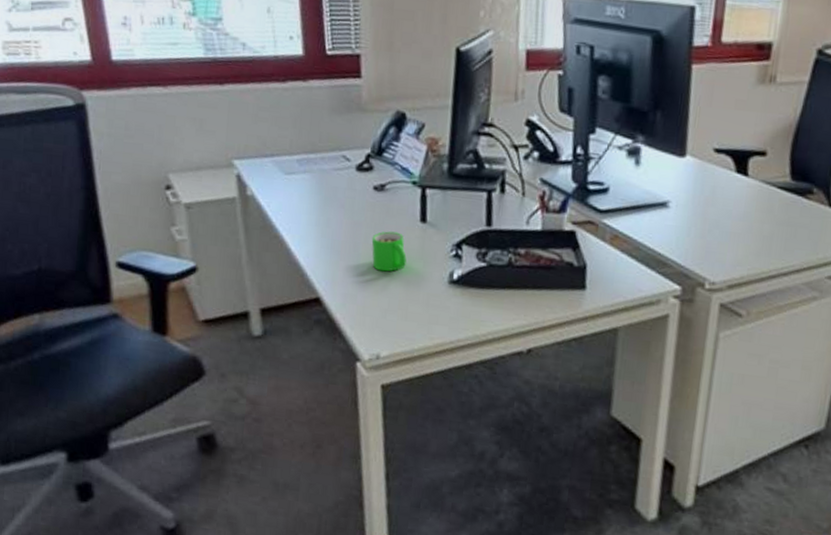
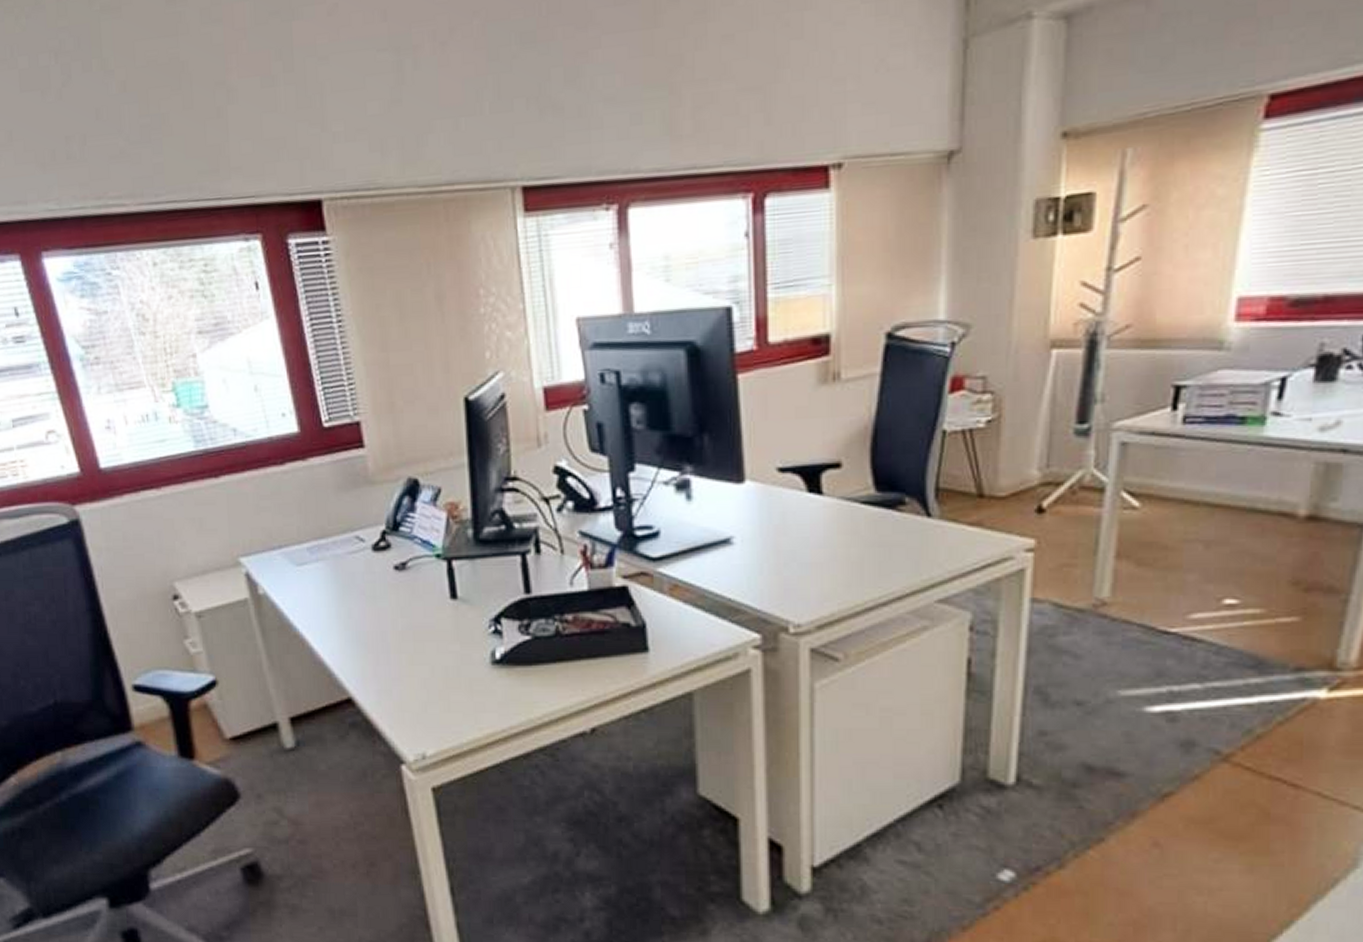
mug: present [371,231,407,272] -> none [399,614,441,660]

